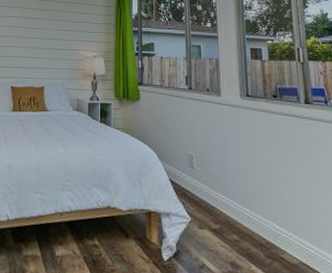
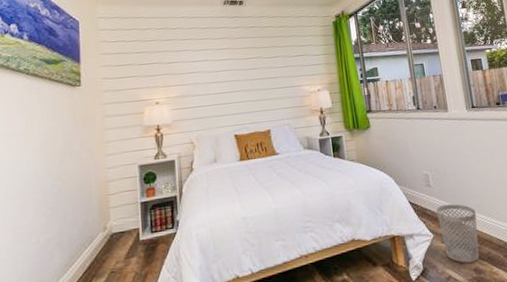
wastebasket: none [197,189,239,255] -> present [436,203,479,263]

